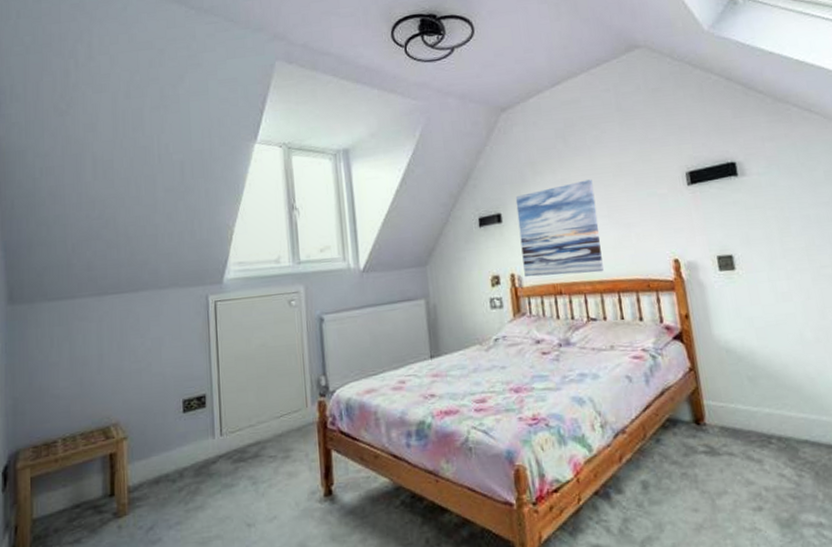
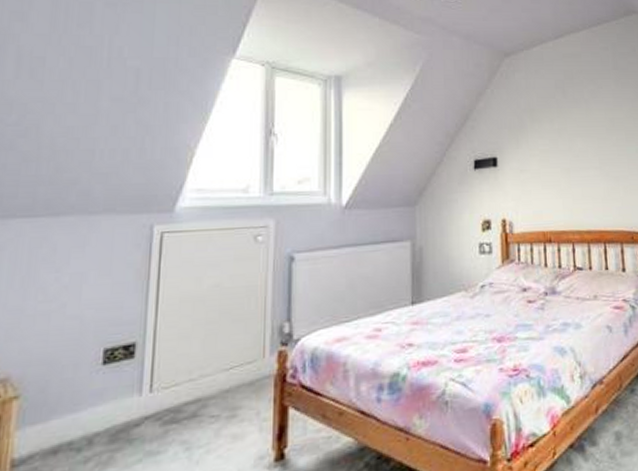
wall art: present [515,179,604,277] -> none [512,131,592,224]

